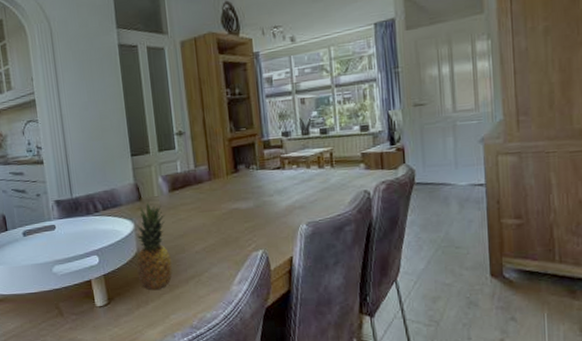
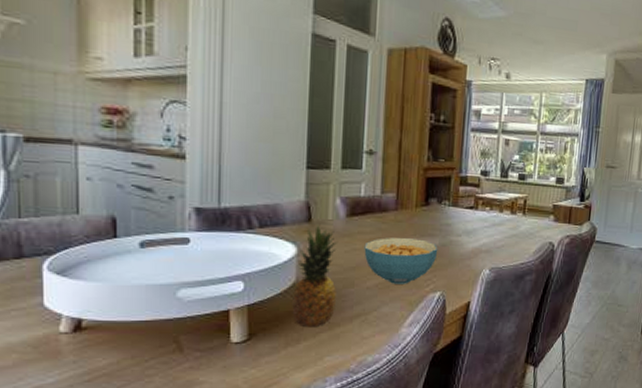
cereal bowl: none [188,203,254,247] -> present [364,238,438,284]

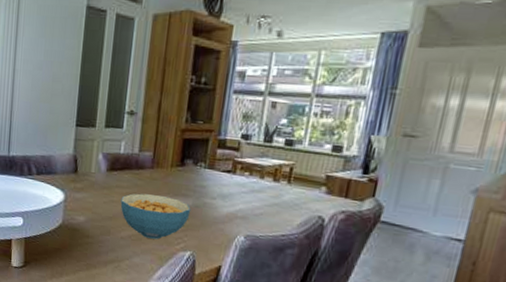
fruit: present [292,225,339,328] -> none [58,176,99,266]

